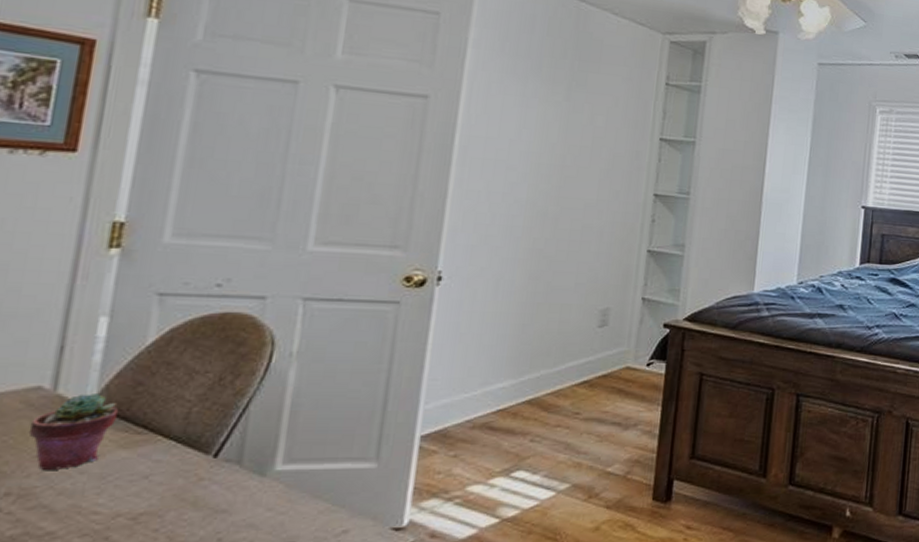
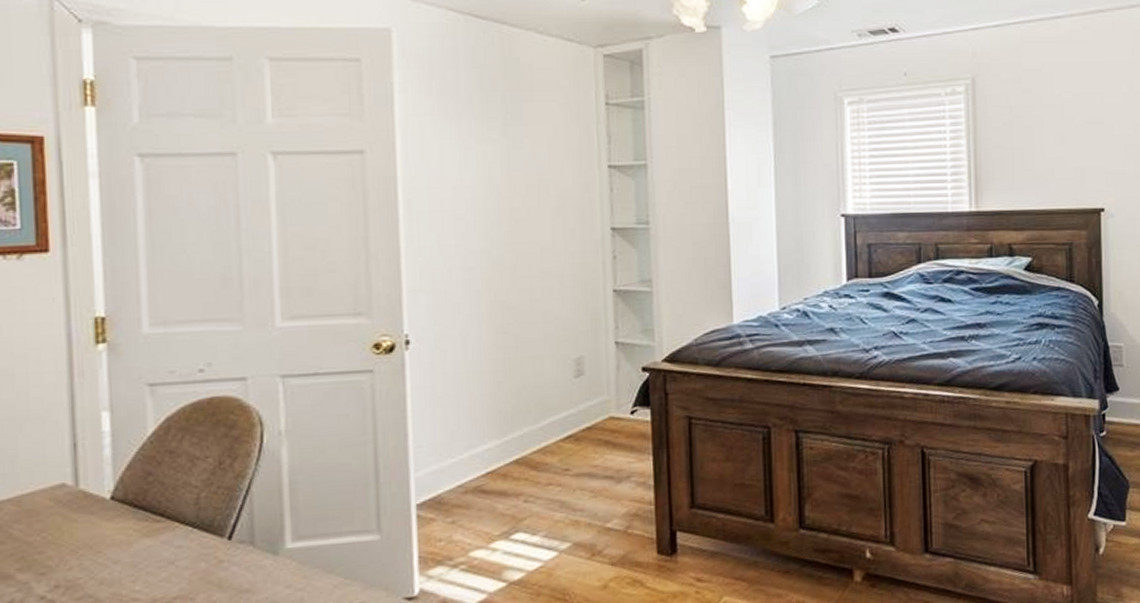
potted succulent: present [28,394,119,470] -> none [62,486,136,562]

